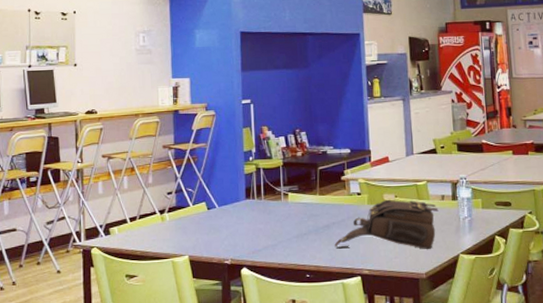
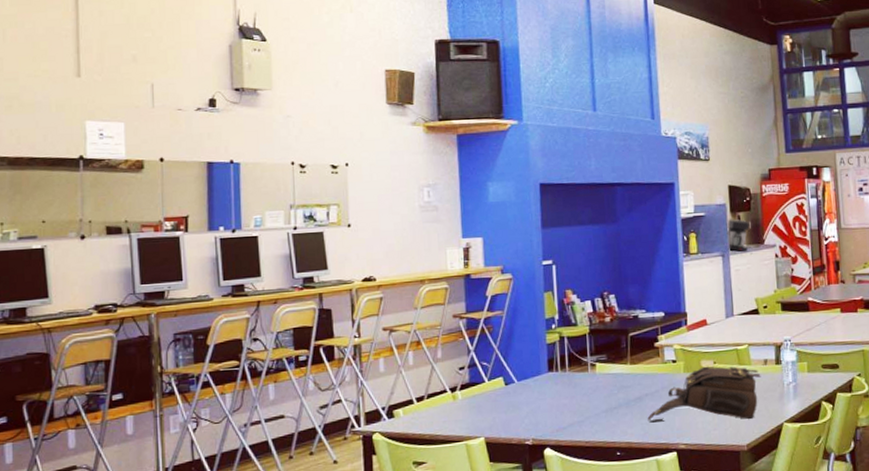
coffee maker: none [407,67,428,97] -> present [726,219,750,252]

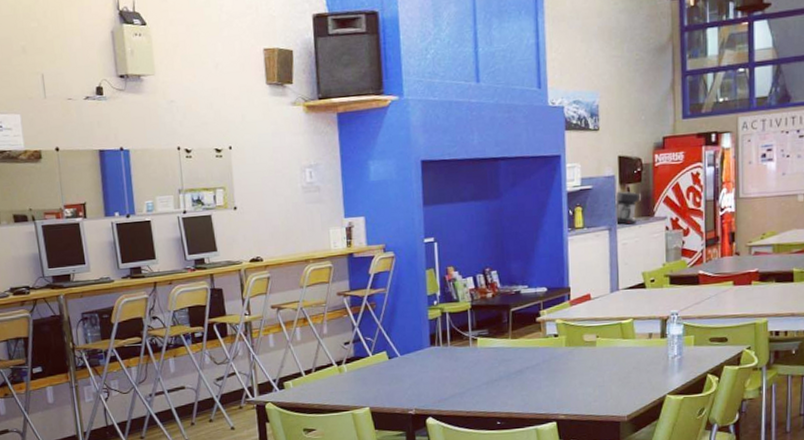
satchel: present [647,366,761,423] -> none [528,340,645,394]

